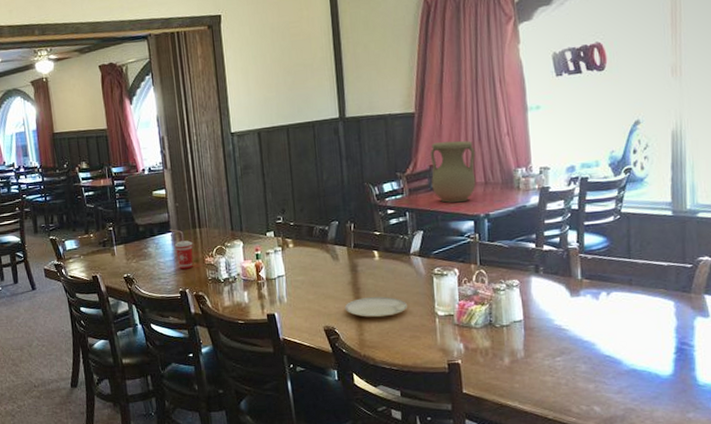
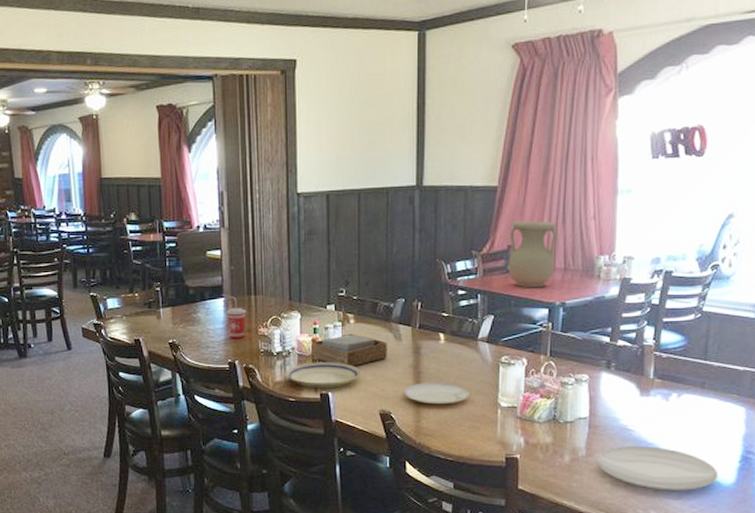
plate: none [233,284,303,311] -> present [286,362,361,389]
napkin holder: none [255,256,327,288] -> present [310,333,387,367]
plate: none [535,344,656,386] -> present [596,445,719,491]

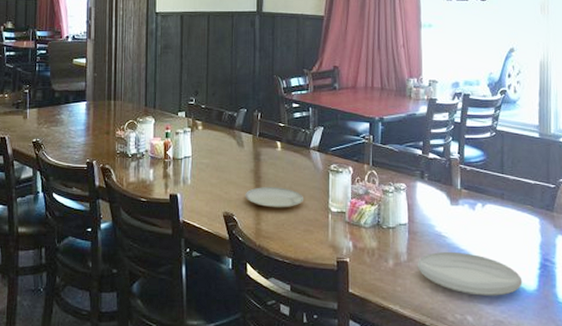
beverage cup: present [222,294,247,339] -> none [84,98,106,140]
plate: present [286,362,361,389] -> none [139,164,207,190]
napkin holder: present [310,333,387,367] -> none [162,138,231,170]
vase: present [508,220,558,288] -> none [334,46,374,104]

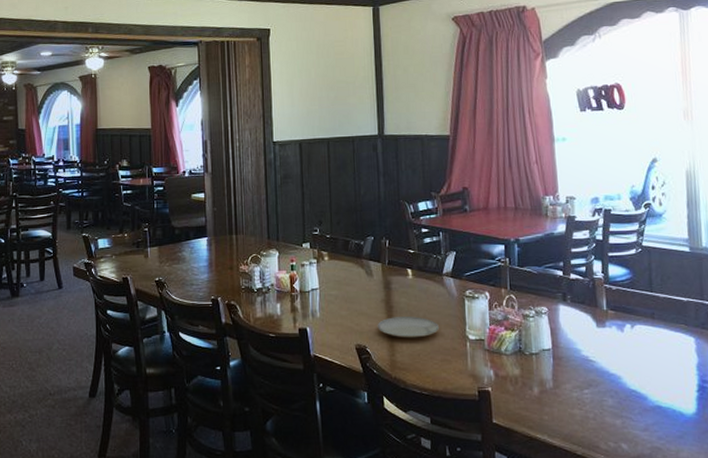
plate: present [417,251,523,296] -> none [564,376,680,422]

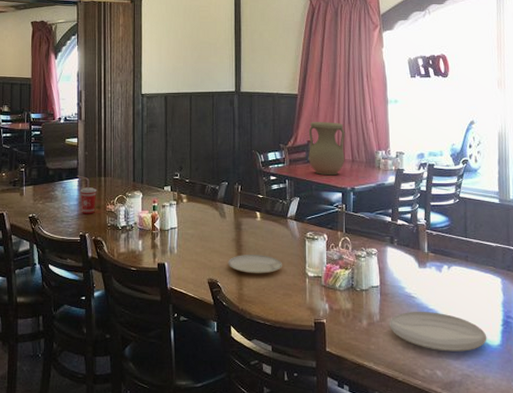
beverage cup: none [205,234,229,276] -> present [77,175,97,214]
vase: none [463,165,507,226] -> present [308,122,345,176]
plate: none [564,376,680,422] -> present [389,311,487,352]

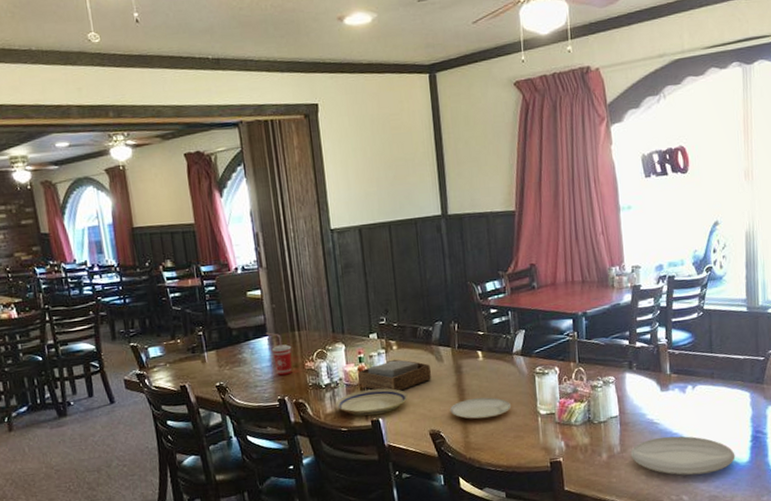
plate: none [129,236,192,259] -> present [336,388,408,417]
napkin holder: none [150,211,214,240] -> present [358,359,431,391]
vase: present [308,122,345,176] -> none [530,239,574,302]

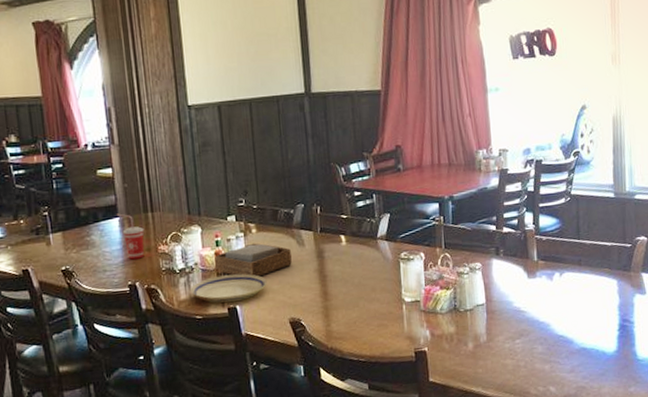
plate: present [449,397,512,419] -> none [311,283,376,307]
plate: present [630,436,736,476] -> none [497,324,603,366]

